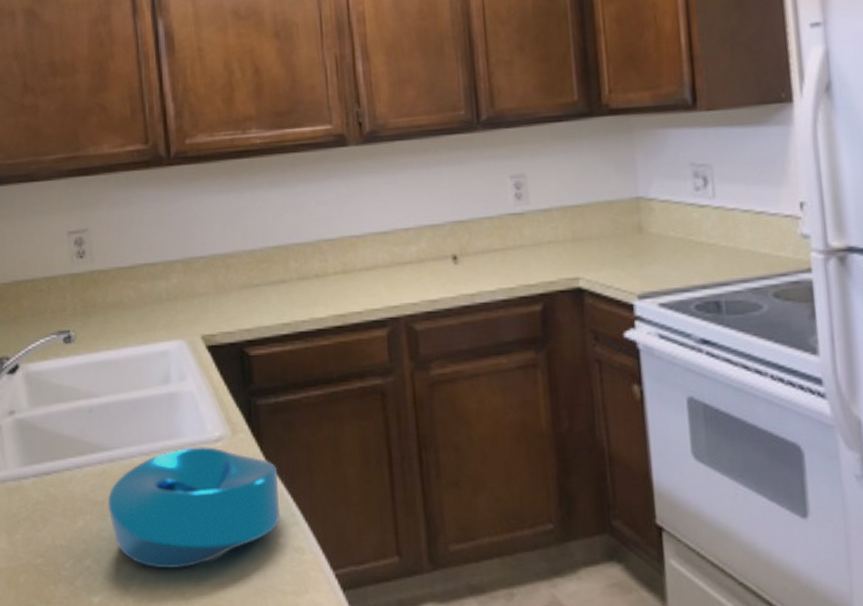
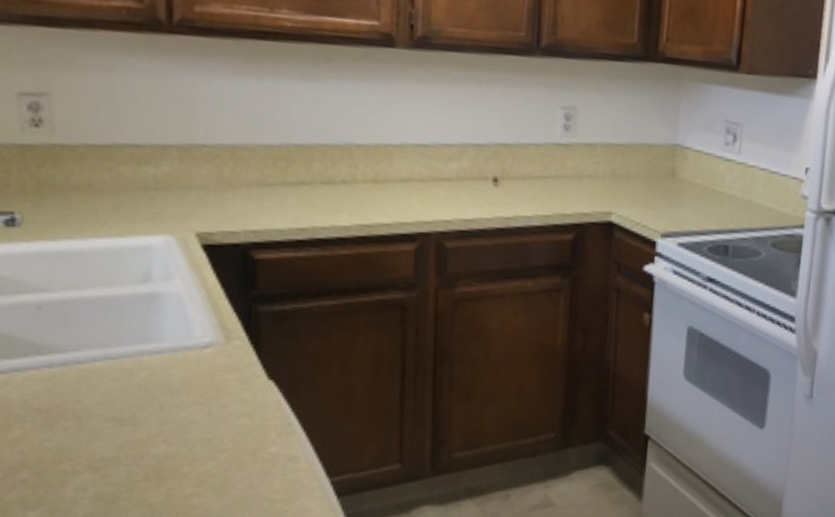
bowl: present [107,447,280,569] -> none [56,352,276,480]

